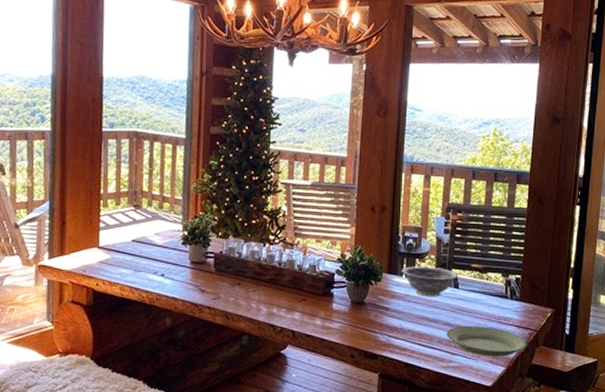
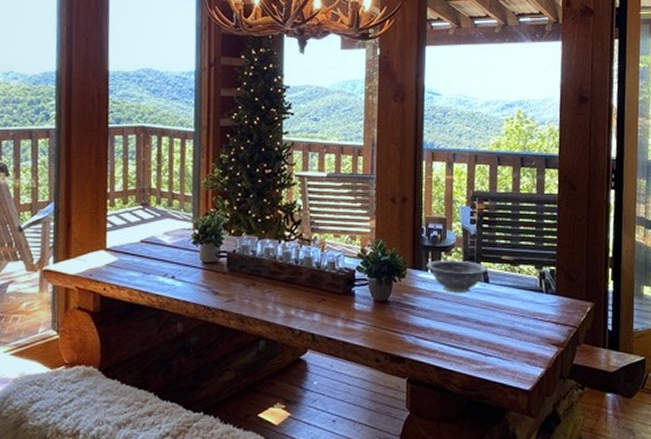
plate: present [446,326,527,357] -> none [478,324,567,357]

